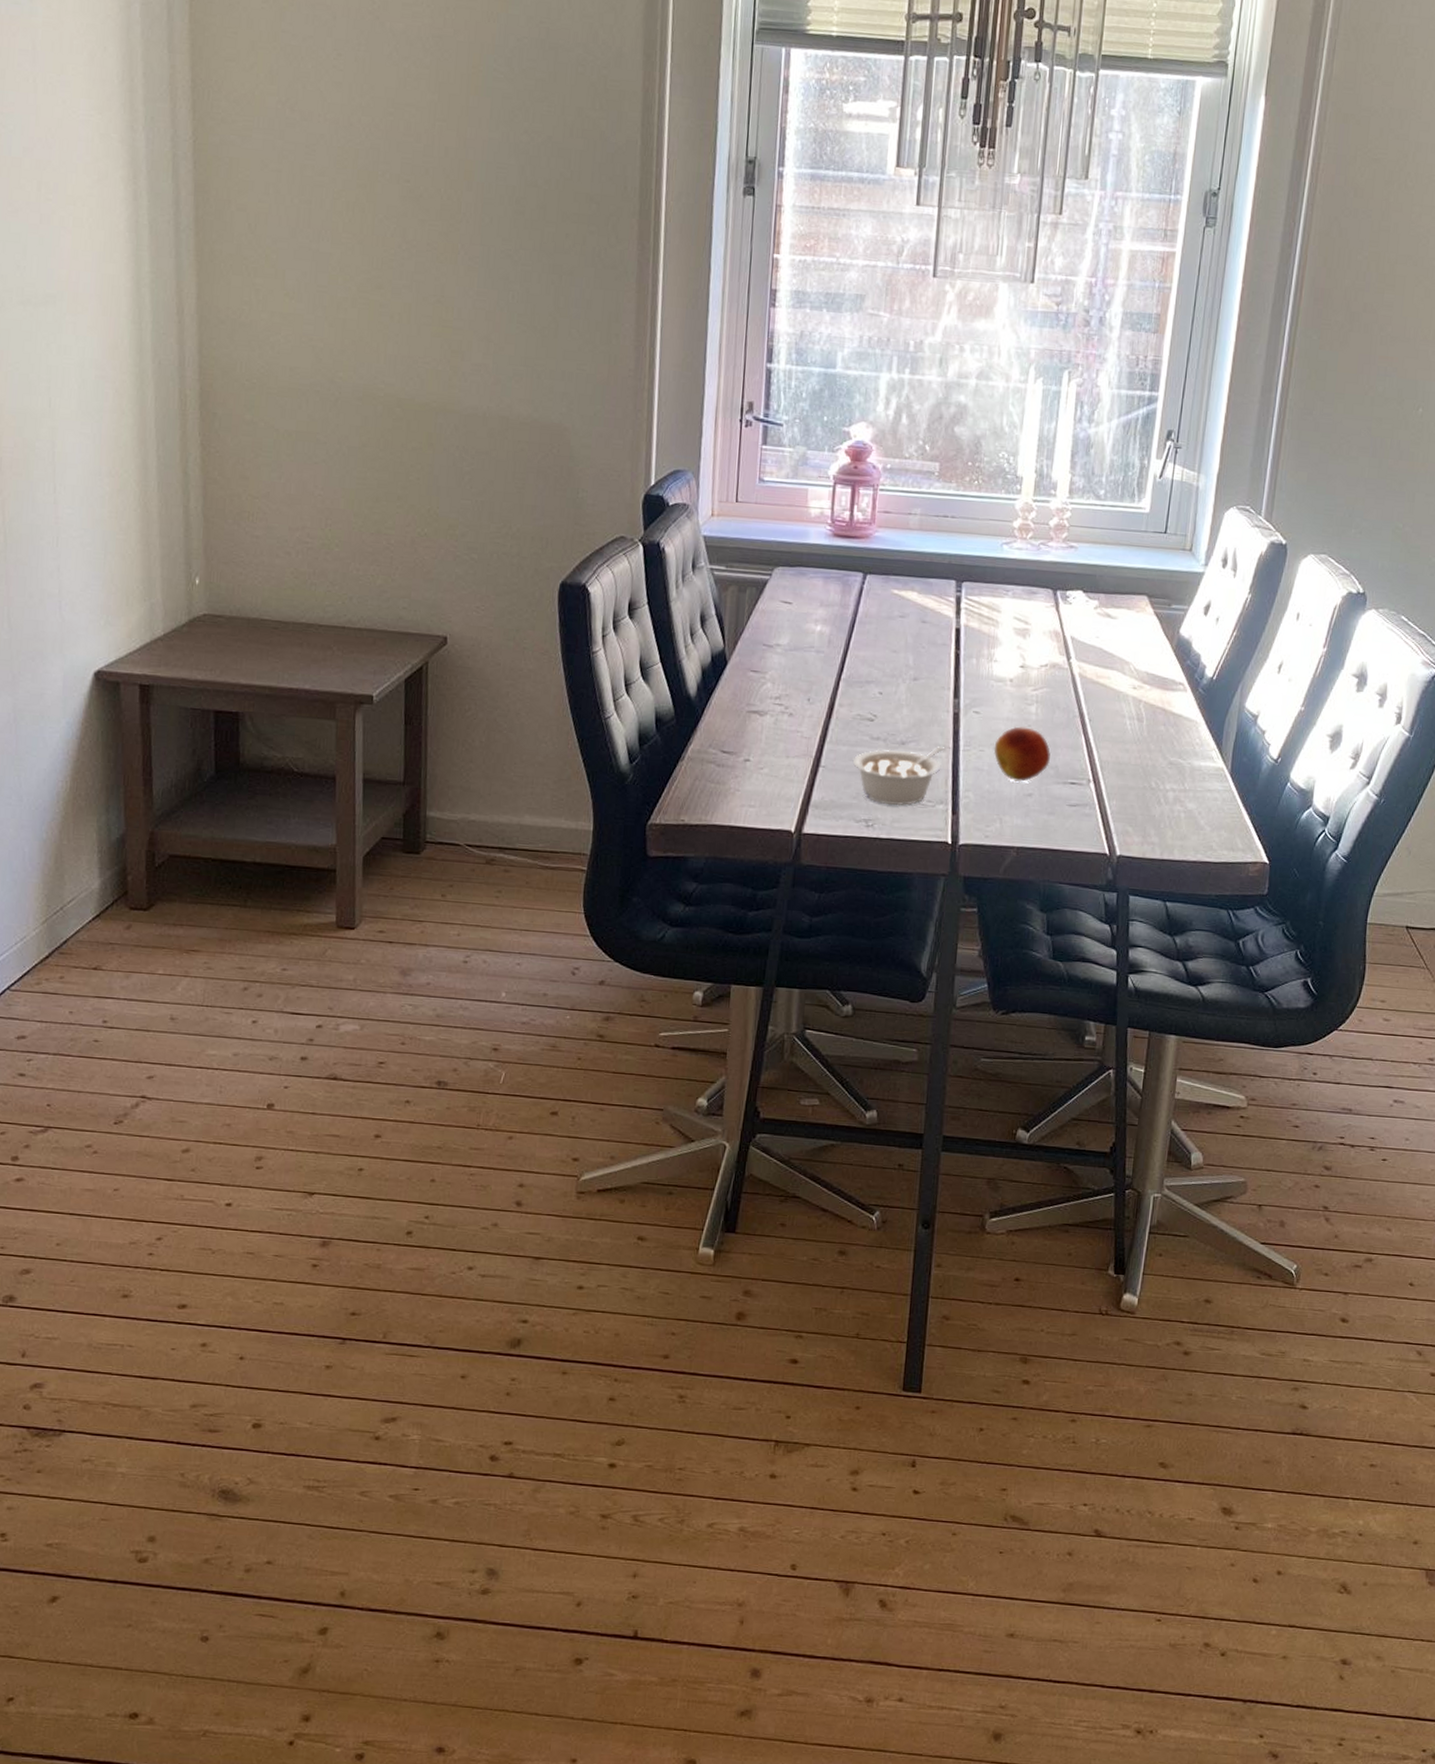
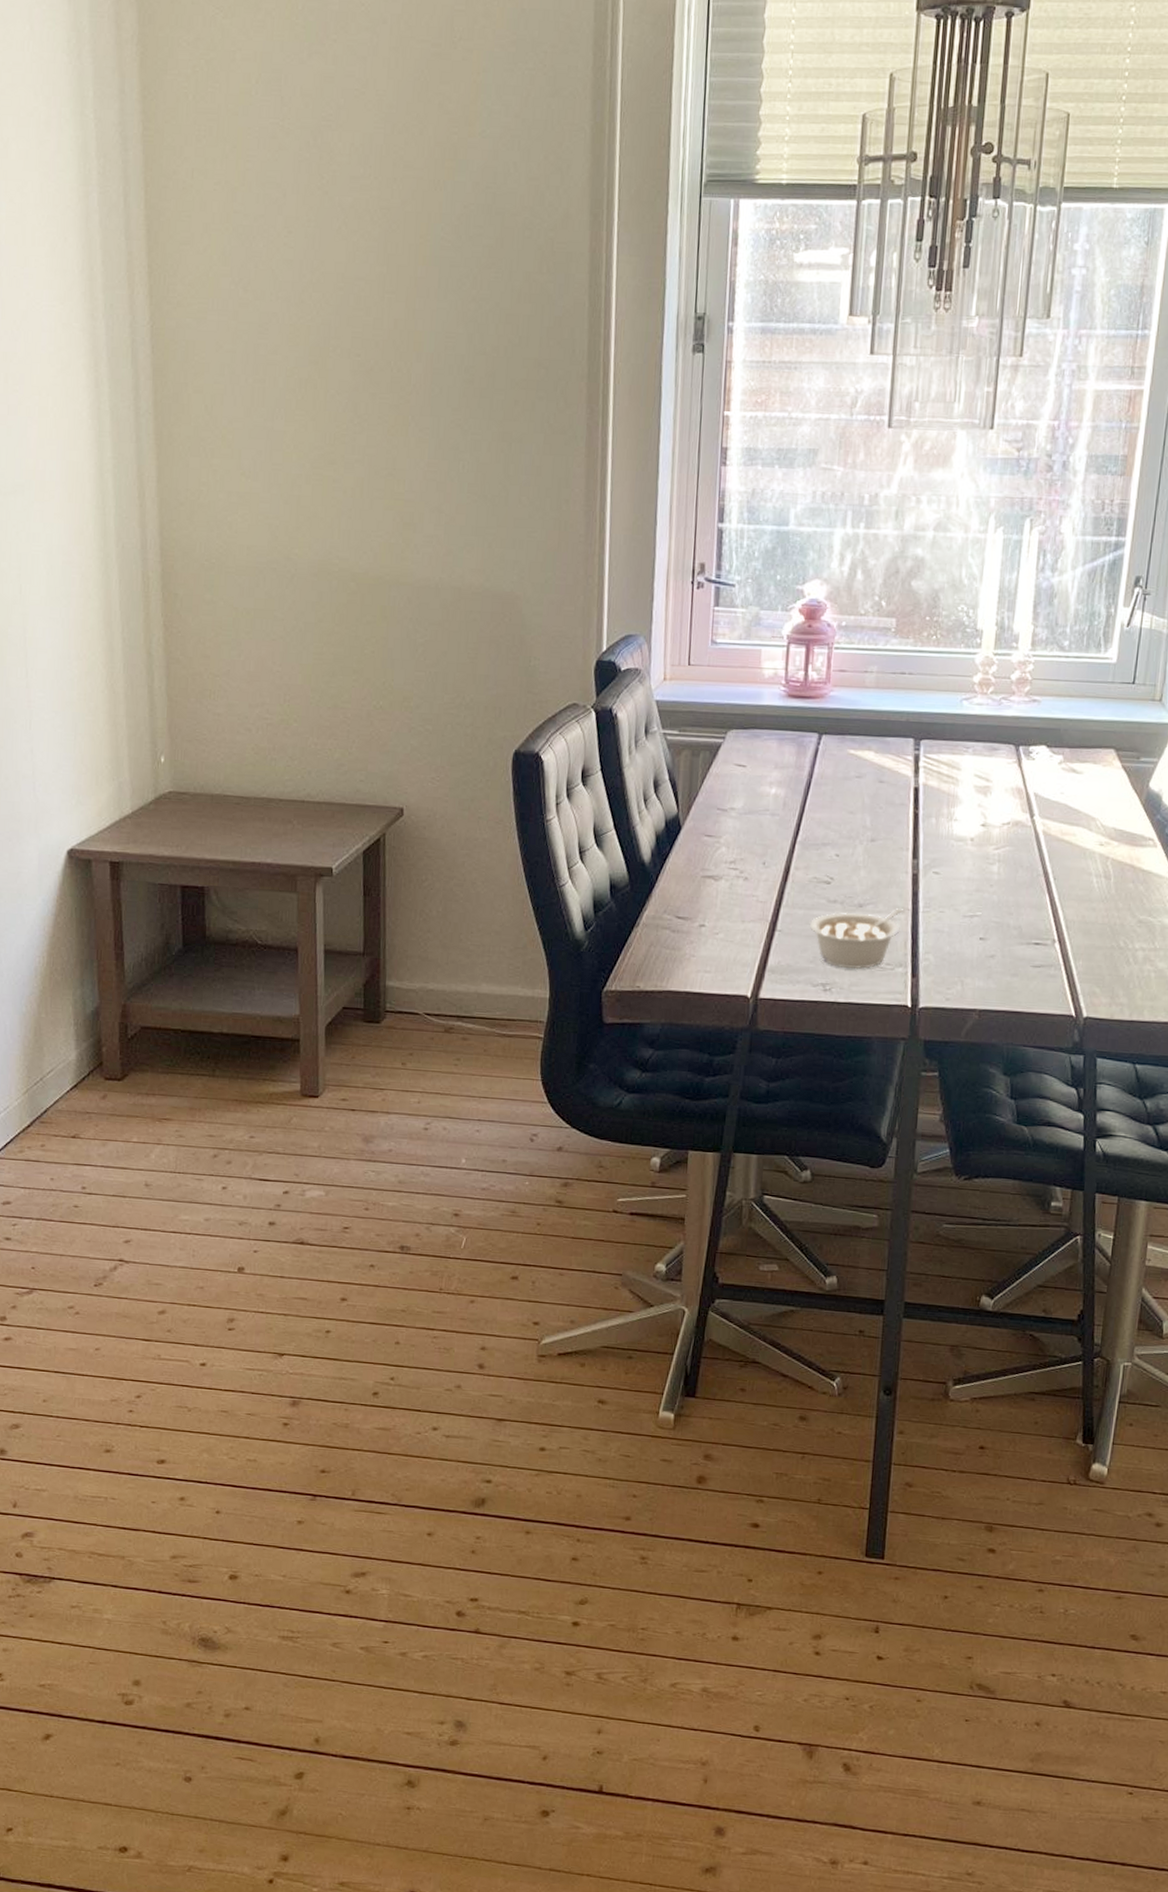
fruit: present [993,726,1050,783] -> none [954,886,1013,944]

